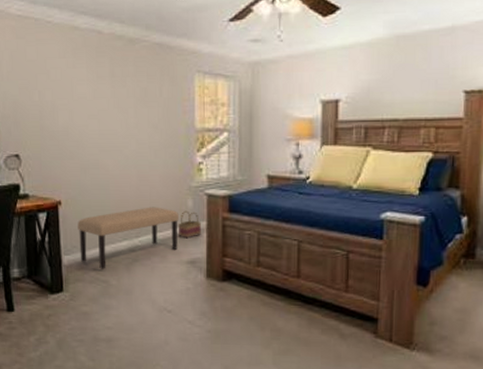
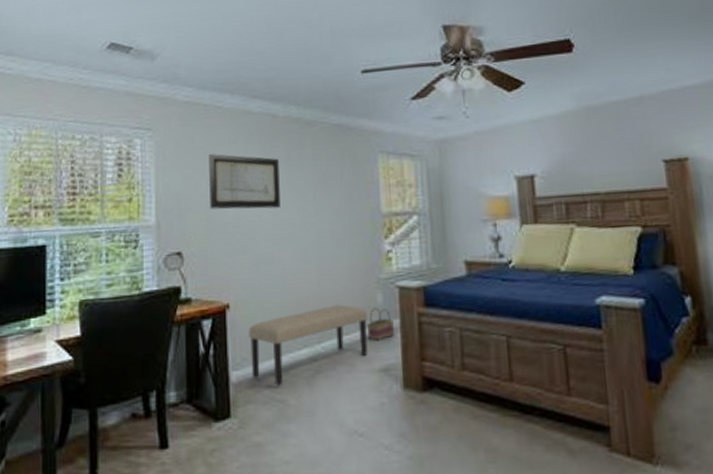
wall art: none [40,67,105,120] -> present [209,154,281,210]

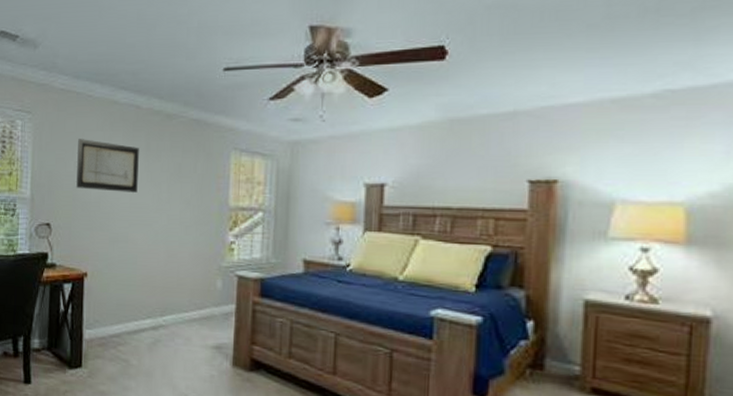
bench: present [249,304,368,386] -> none [101,285,207,347]
basket: present [367,307,395,341] -> none [205,291,231,322]

